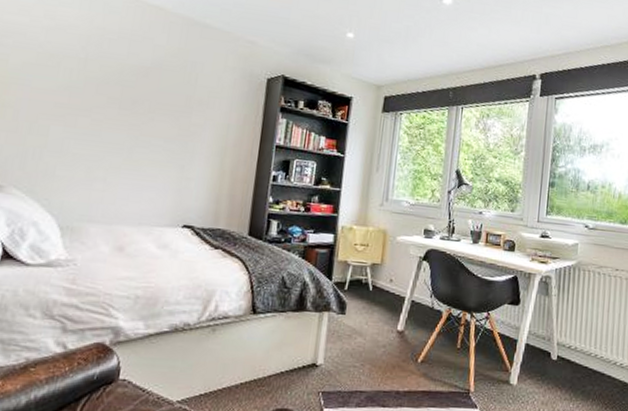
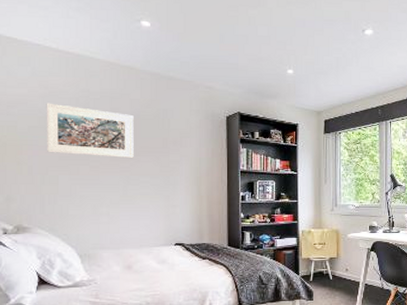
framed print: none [41,37,155,115] -> present [46,103,134,158]

